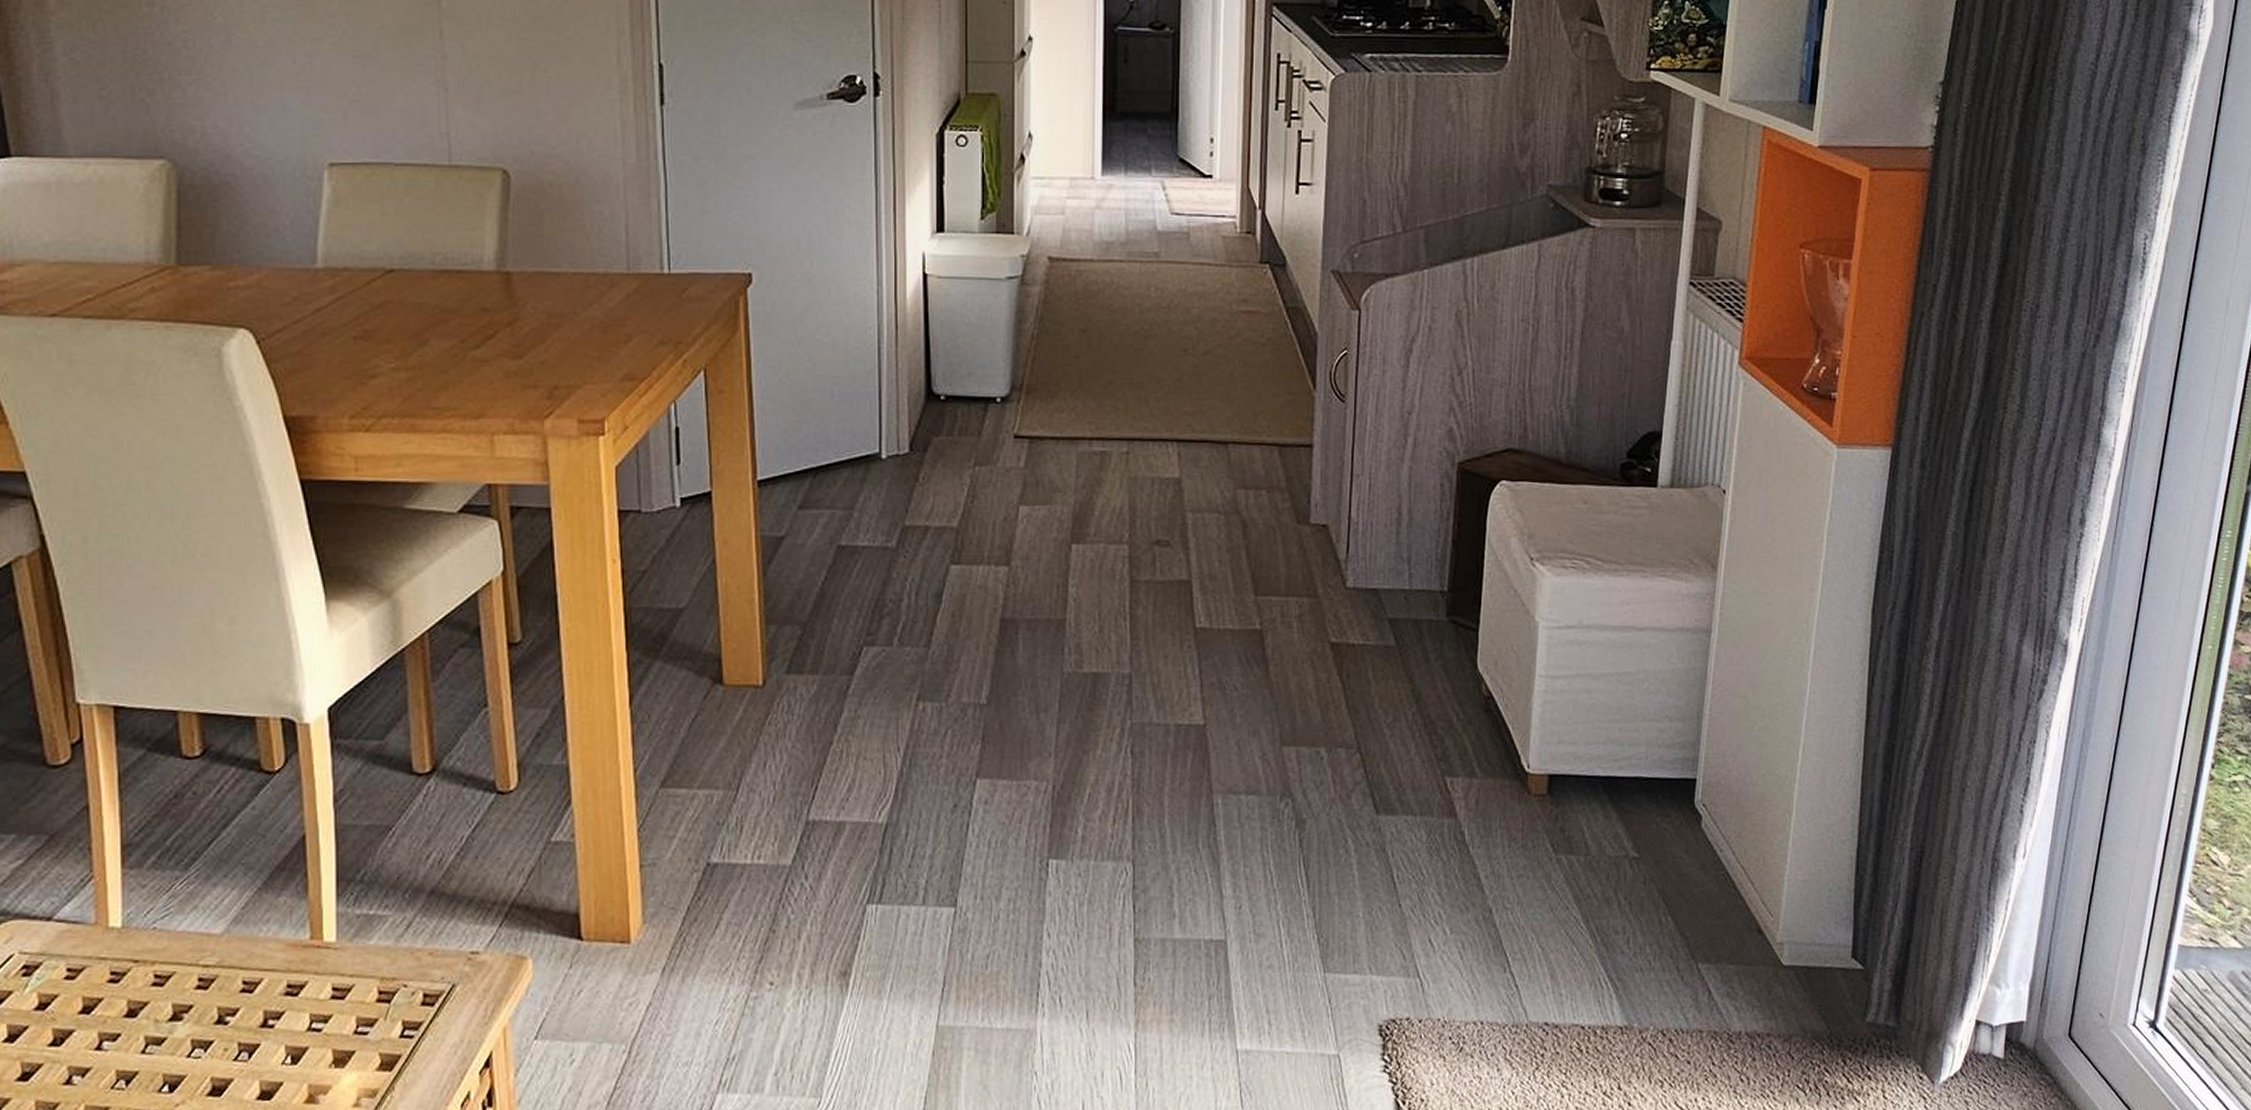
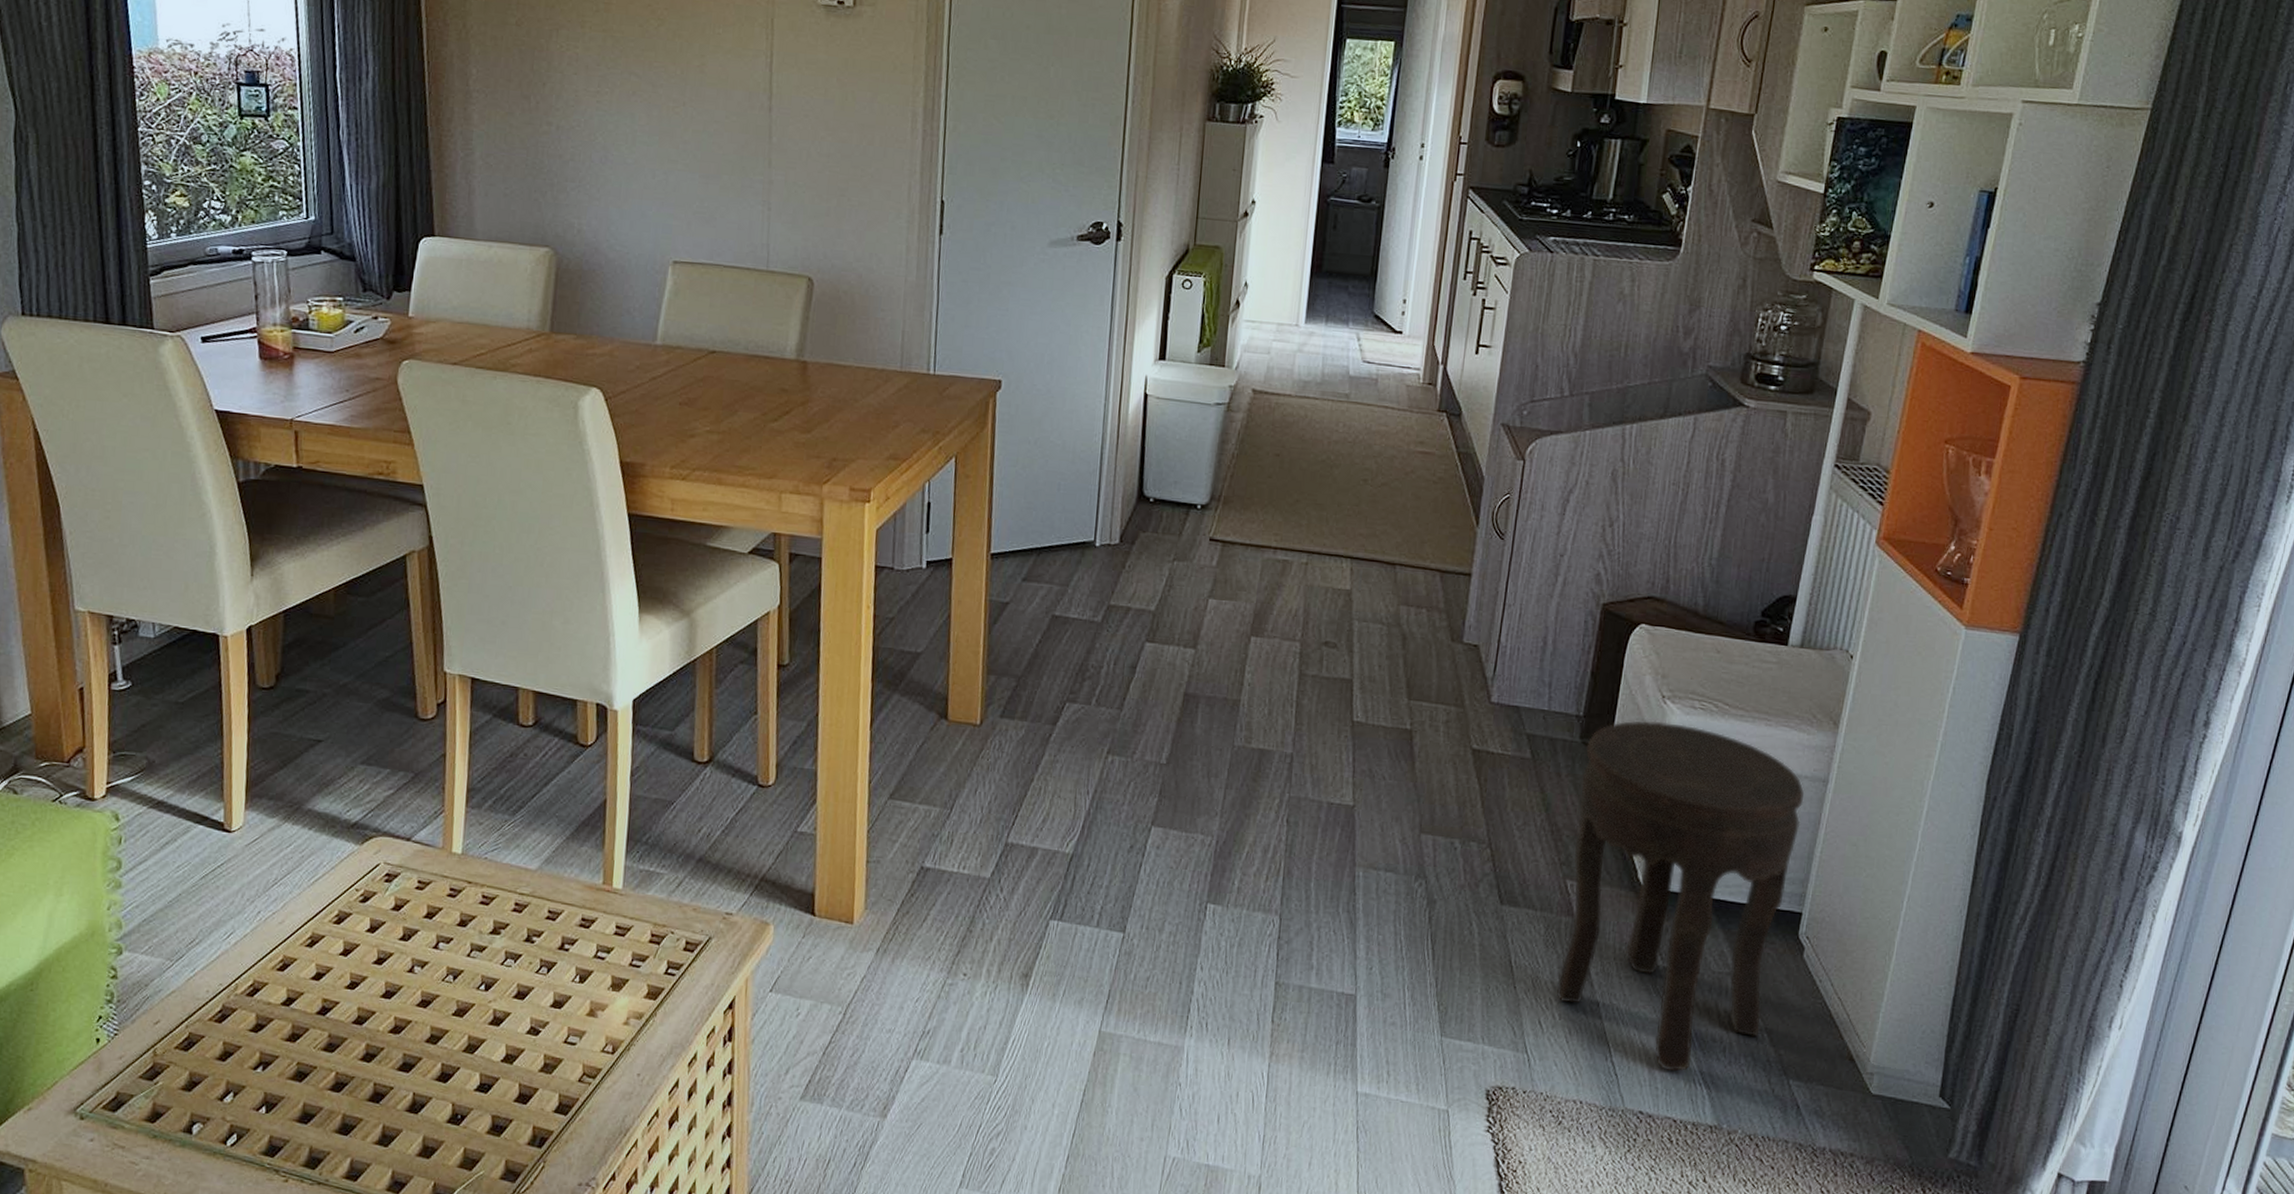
side table: none [1445,586,1688,973] -> present [1556,720,1805,1071]

